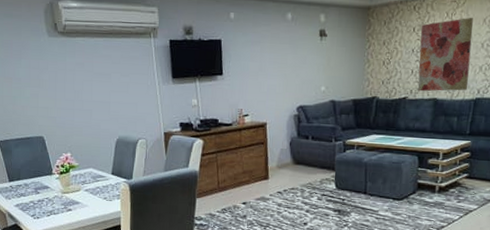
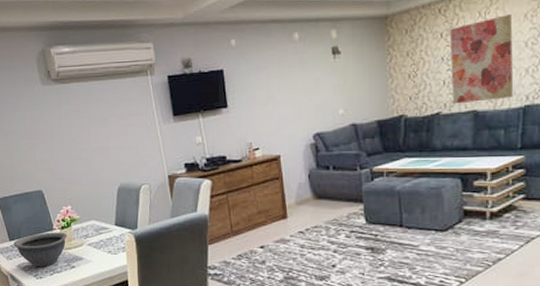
bowl: none [13,176,66,209] -> present [13,232,68,268]

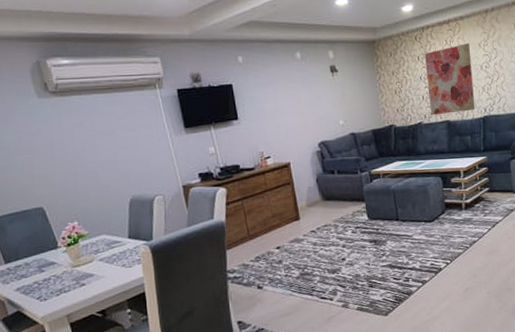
bowl: present [13,232,68,268] -> none [10,249,76,289]

